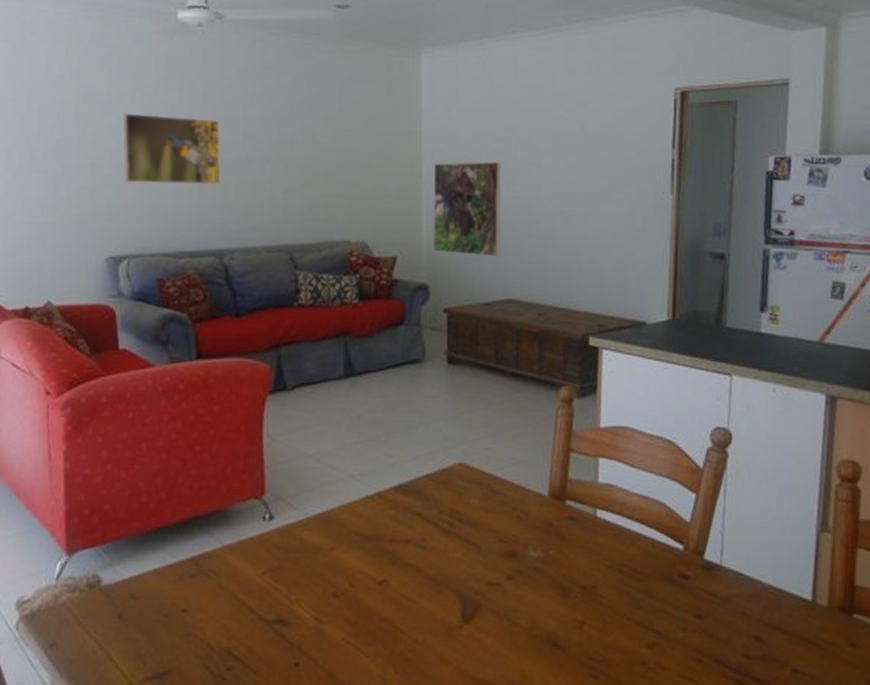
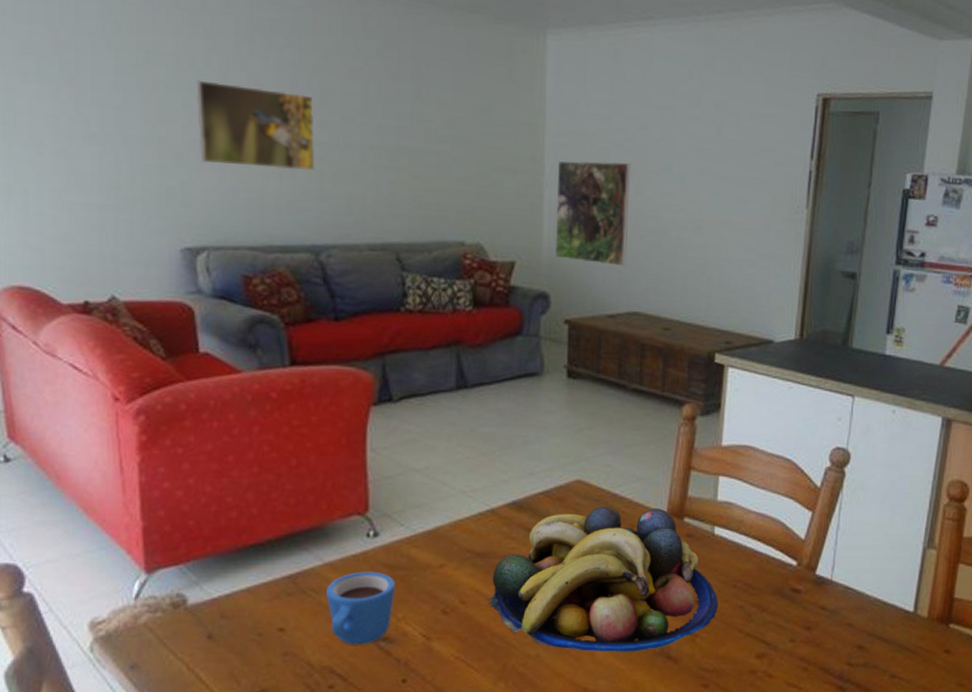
mug: none [226,554,289,627] -> present [326,571,396,645]
fruit bowl: none [376,490,605,639] -> present [488,507,718,652]

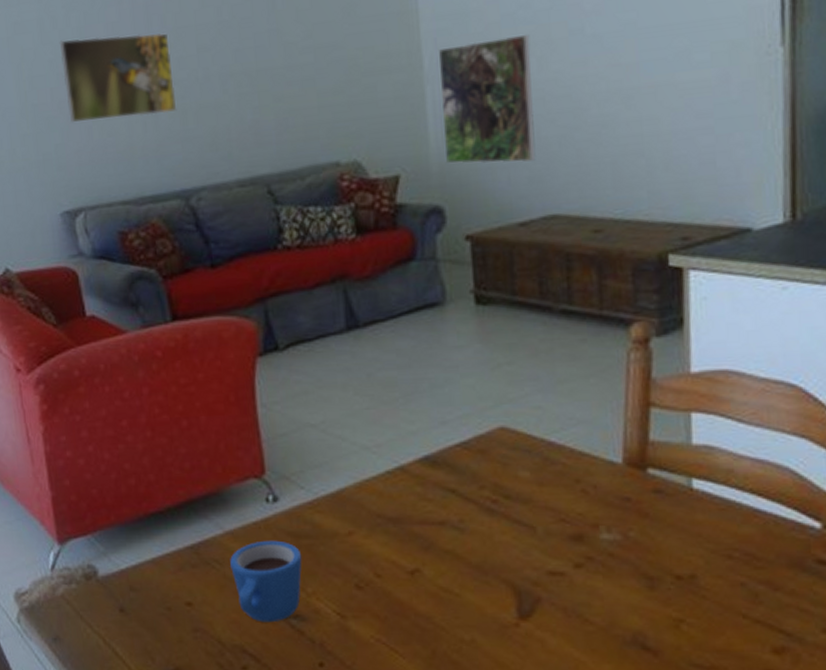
fruit bowl: present [488,507,718,652] -> none [407,457,709,640]

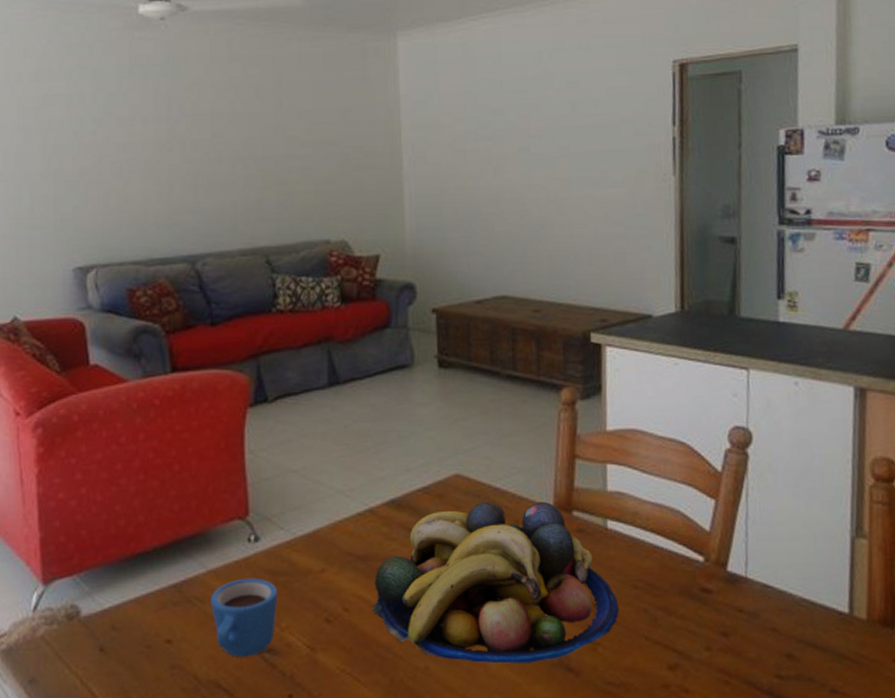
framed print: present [59,33,177,123] -> none [85,115,190,189]
fruit bowl: none [407,457,709,640] -> present [371,501,619,664]
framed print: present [439,35,536,164] -> none [416,149,490,251]

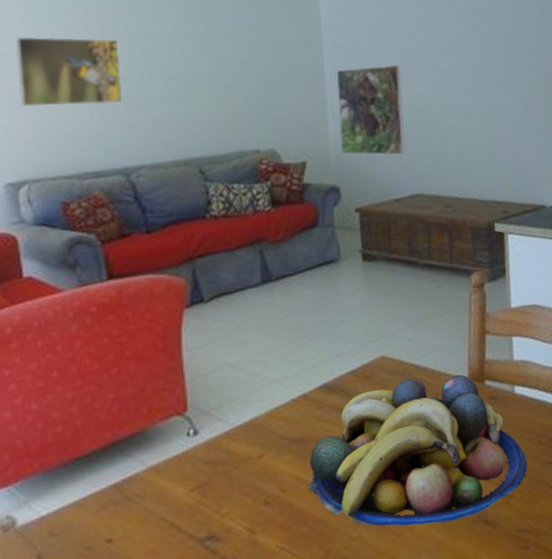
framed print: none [85,115,190,189] -> present [15,37,123,107]
mug: present [211,578,278,657] -> none [151,469,218,548]
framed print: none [416,149,490,251] -> present [337,65,406,155]

